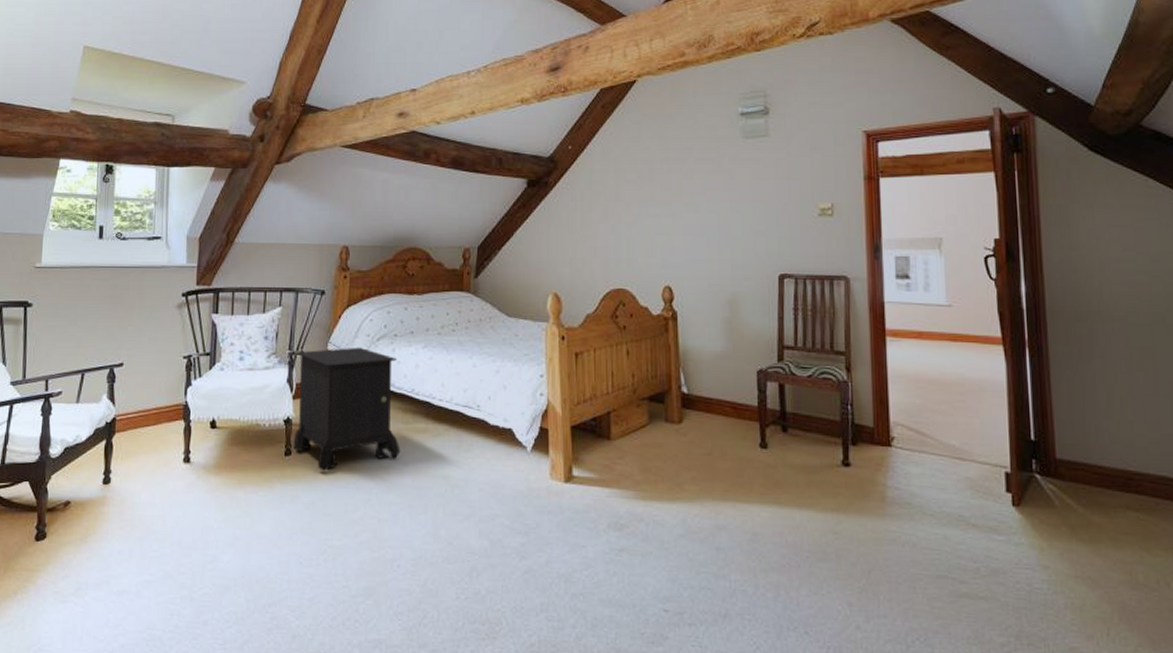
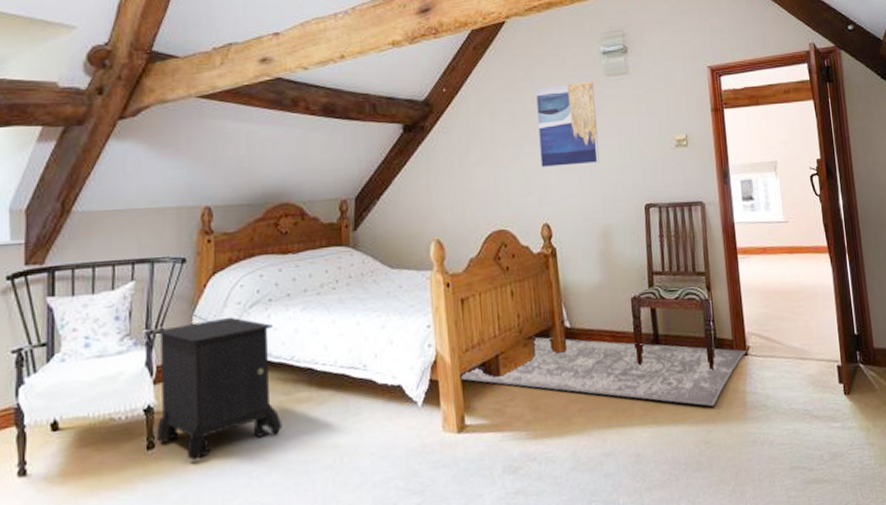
rug: none [570,398,890,495] -> present [460,336,746,407]
wall art: none [665,142,730,229] -> present [536,80,599,167]

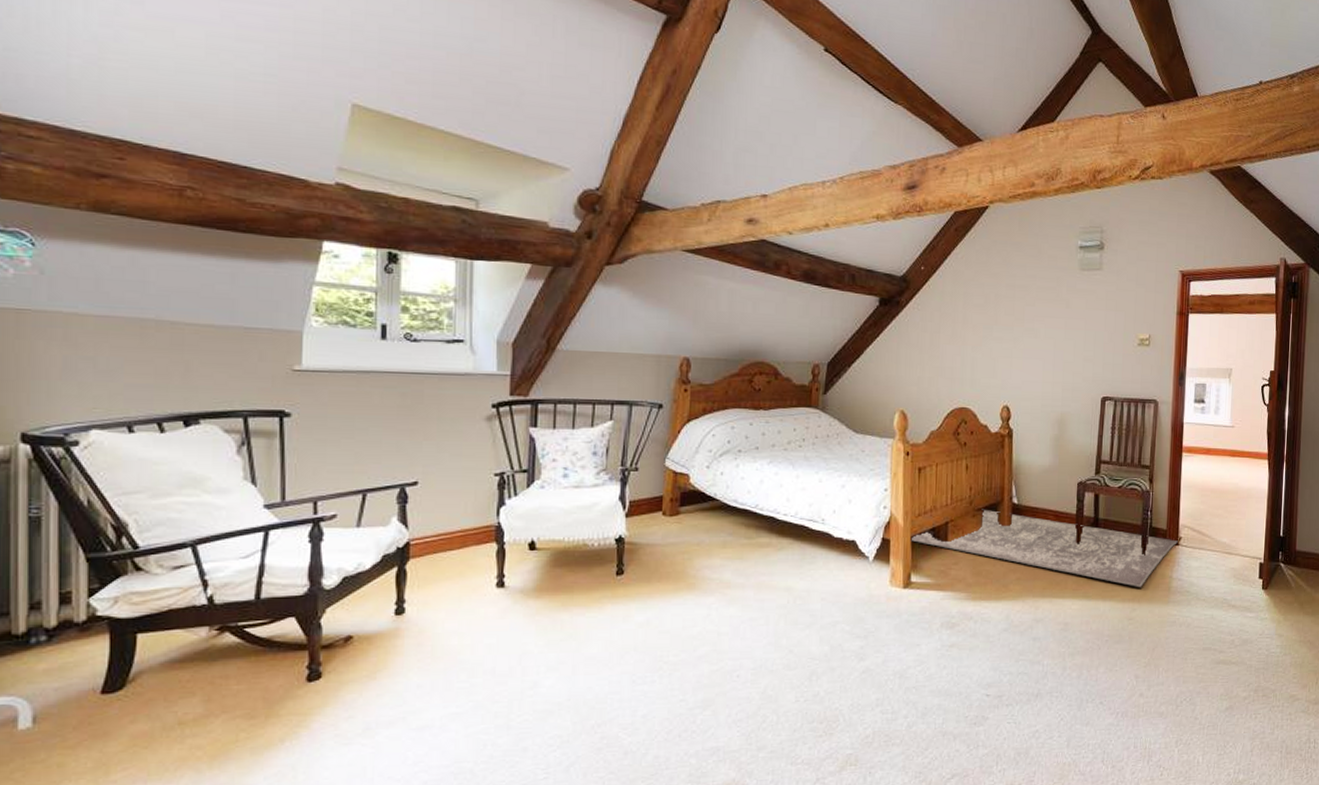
nightstand: present [154,317,283,462] -> none [626,463,743,590]
wall art: present [536,80,599,167] -> none [1008,273,1067,353]

